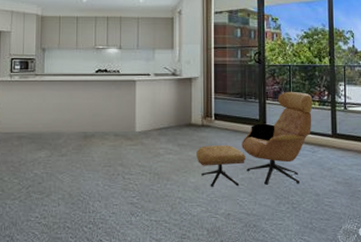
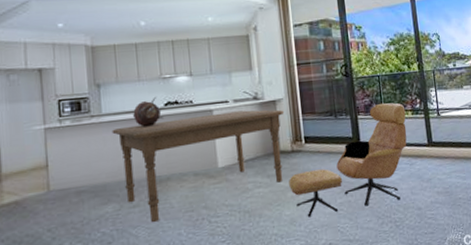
dining table: none [50,84,199,171] -> present [111,109,285,222]
vessel: none [69,63,94,89] -> present [133,96,164,127]

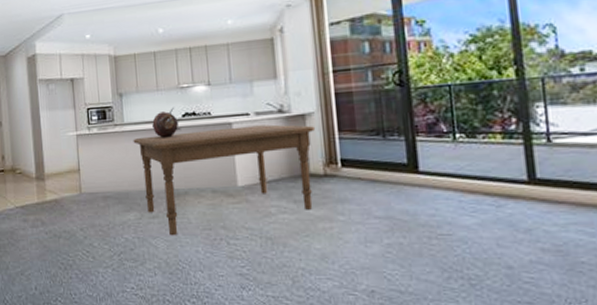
armchair: present [289,103,407,217] -> none [320,121,493,255]

